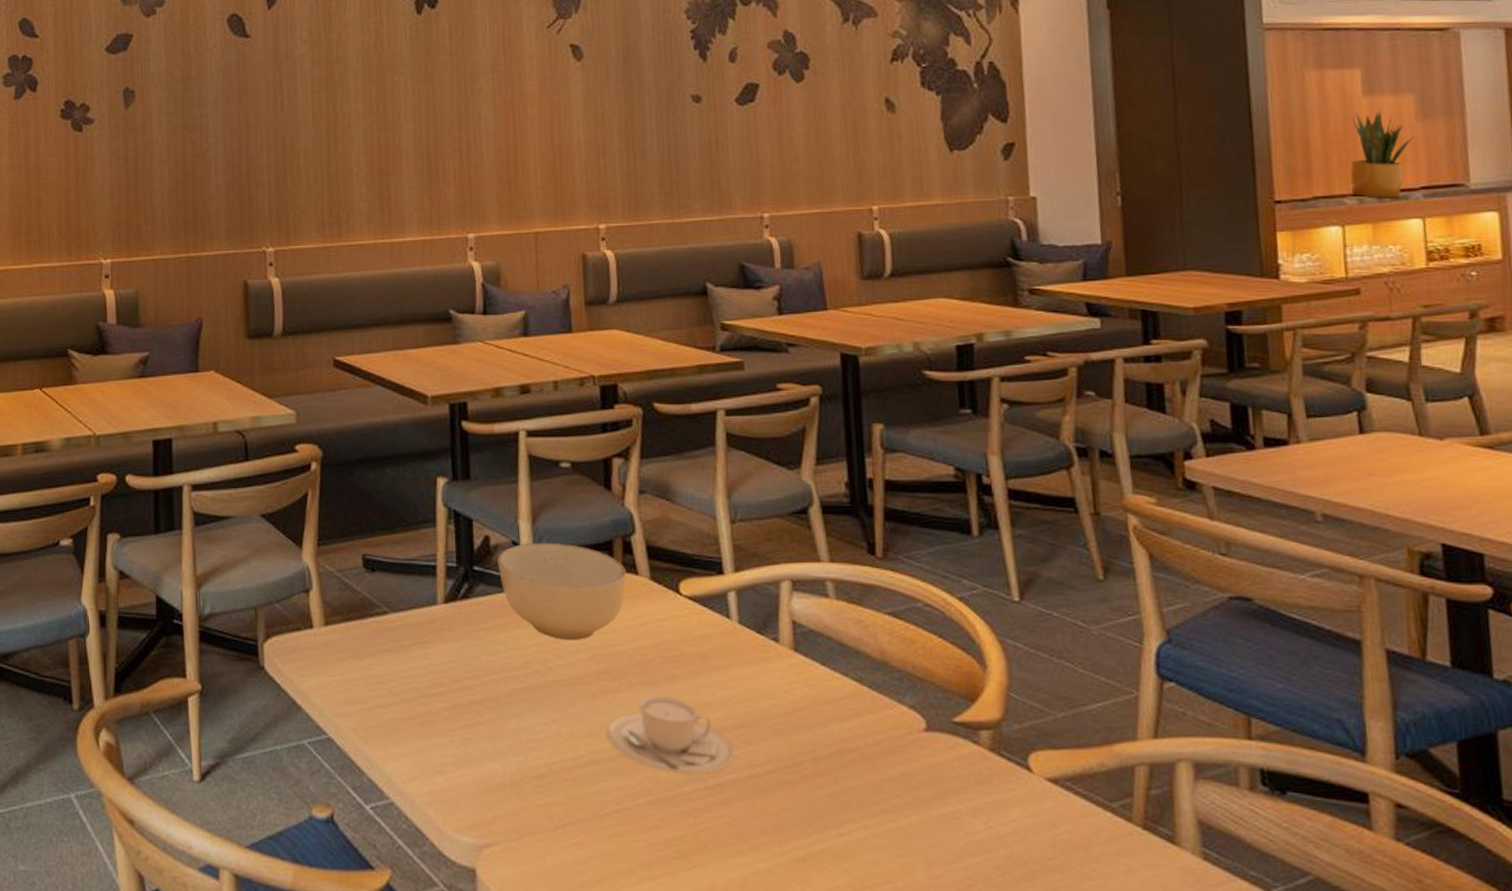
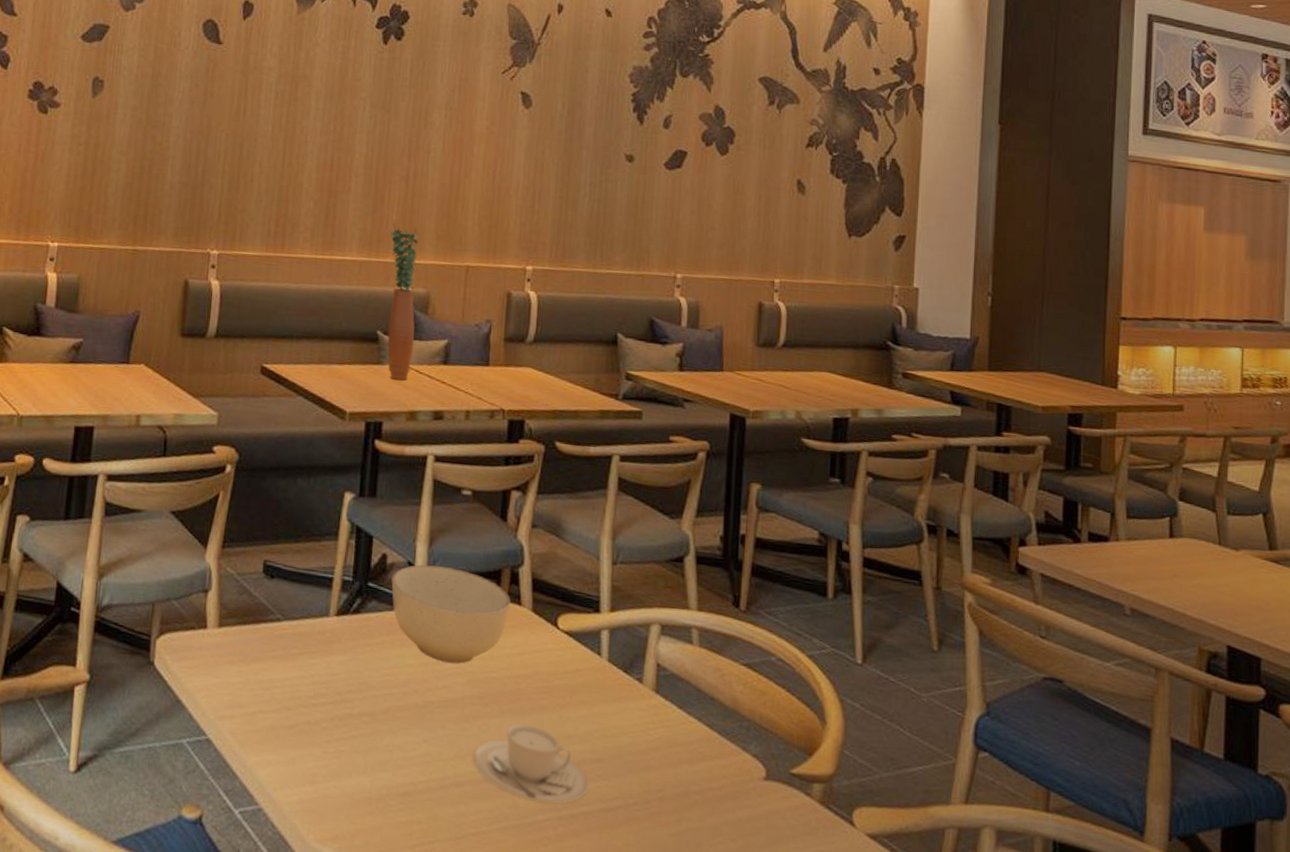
vase: none [450,198,490,359] -> present [387,223,419,382]
planter: present [1350,109,1414,198] -> none [1186,246,1242,327]

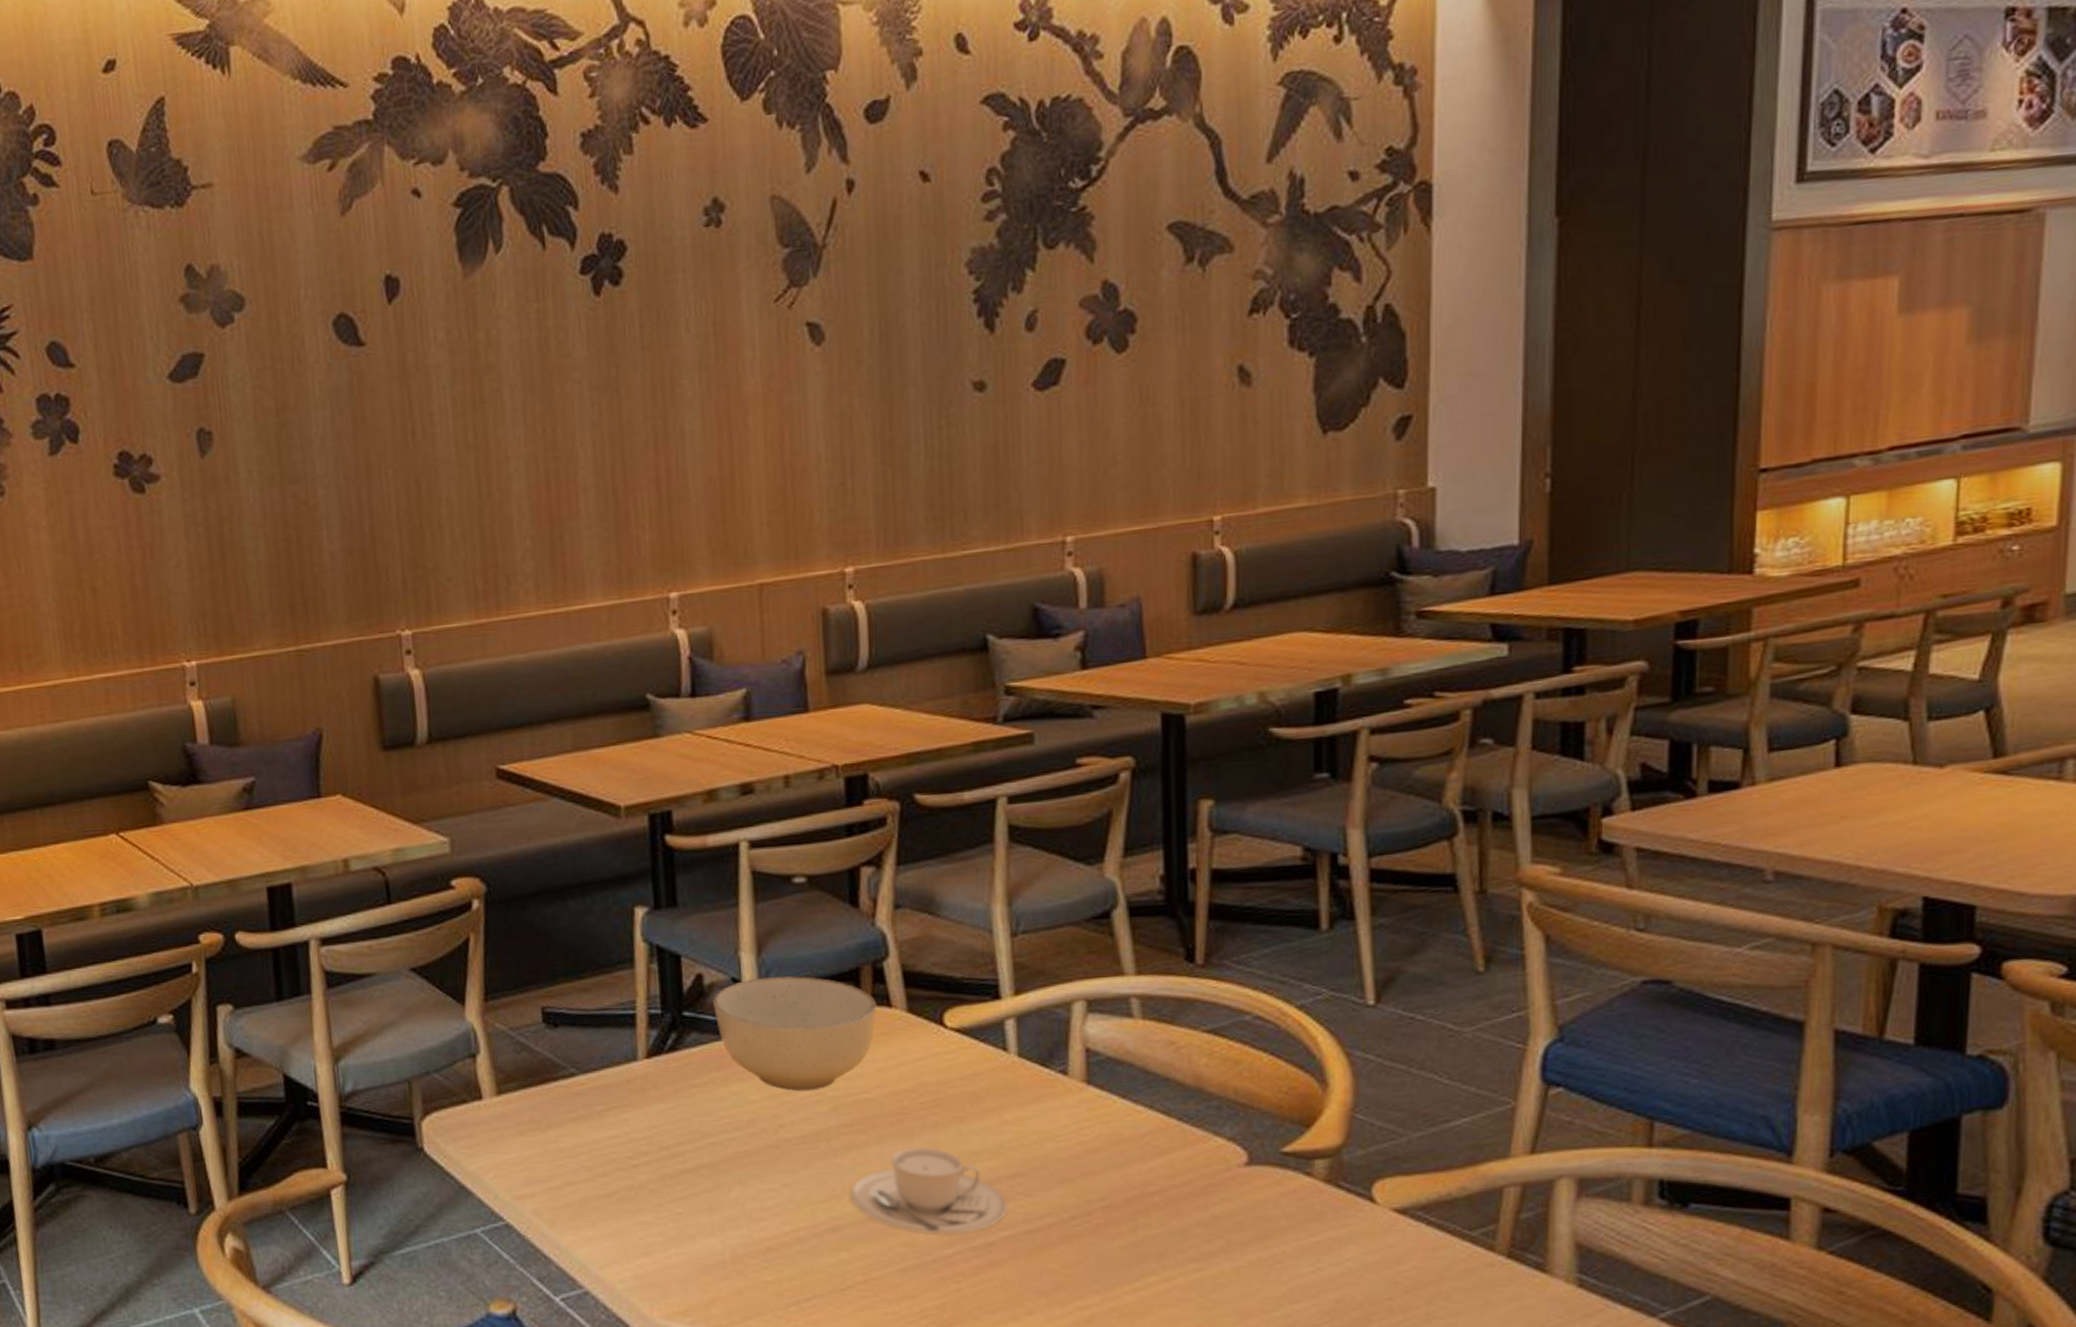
vase: present [387,223,419,382] -> none [644,546,700,755]

